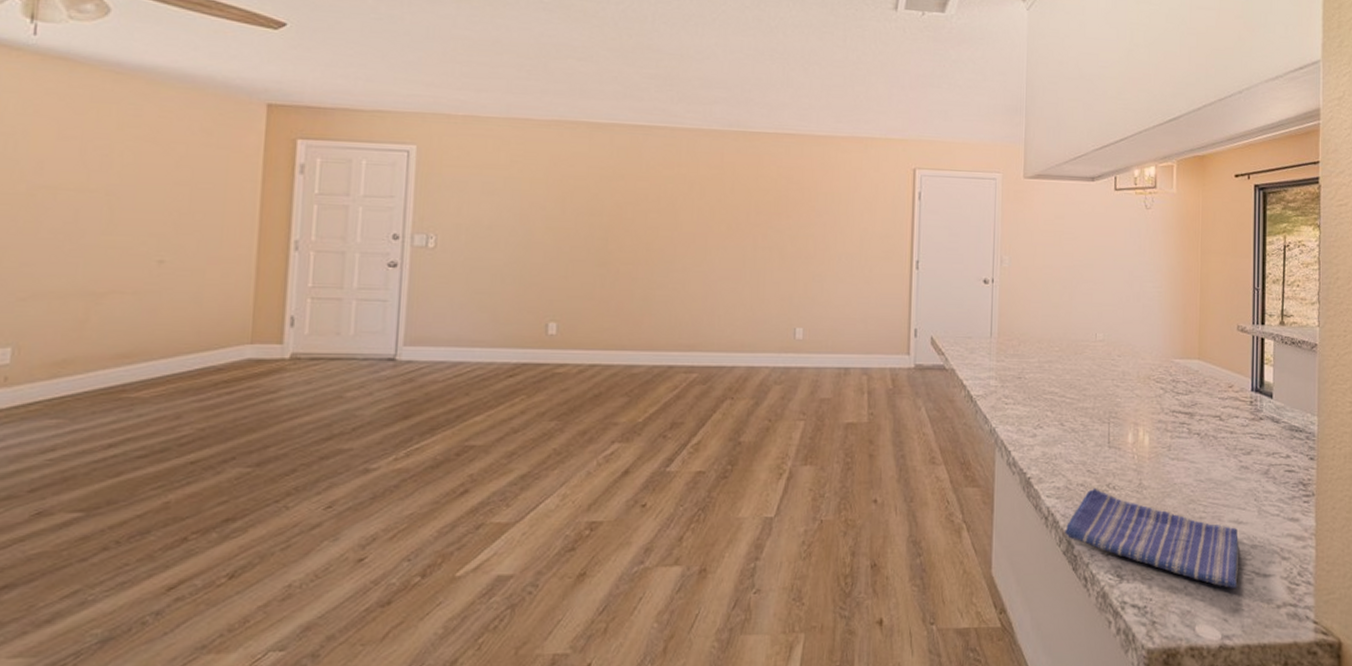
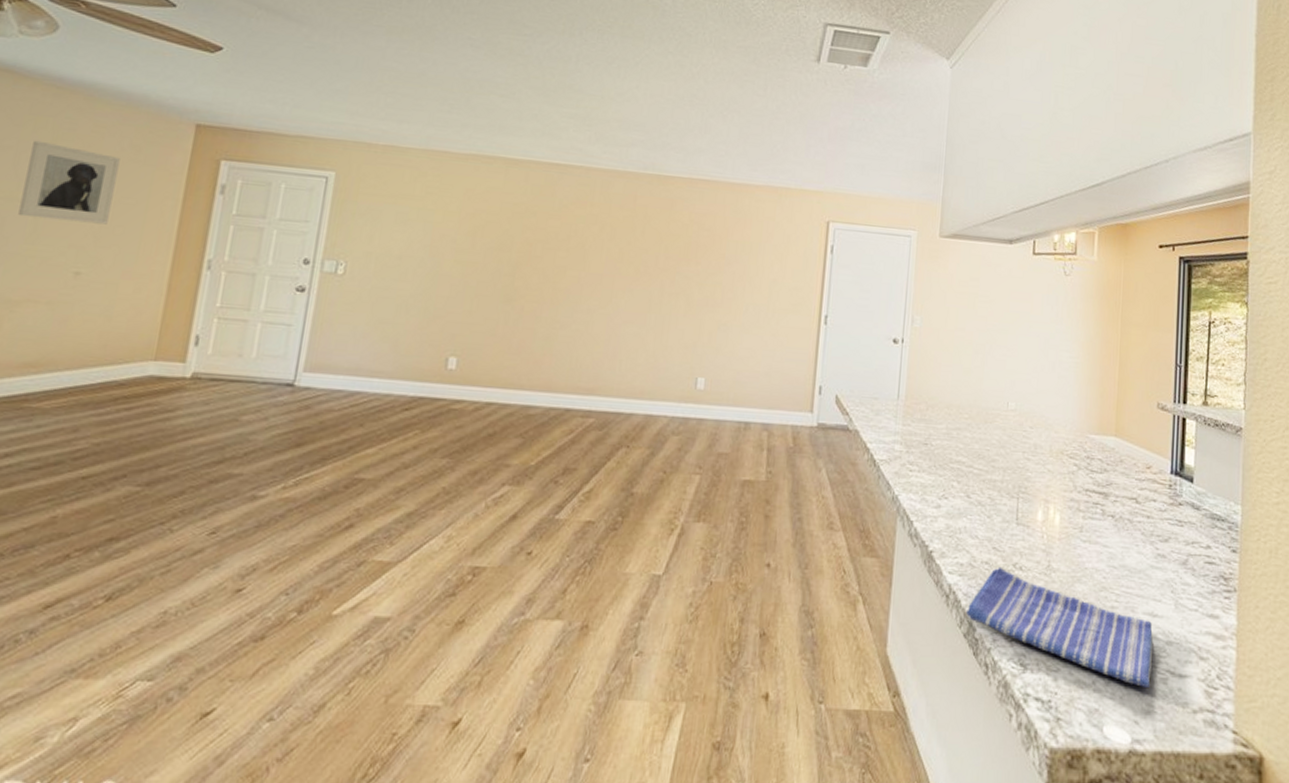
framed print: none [92,128,192,211] -> present [18,140,120,225]

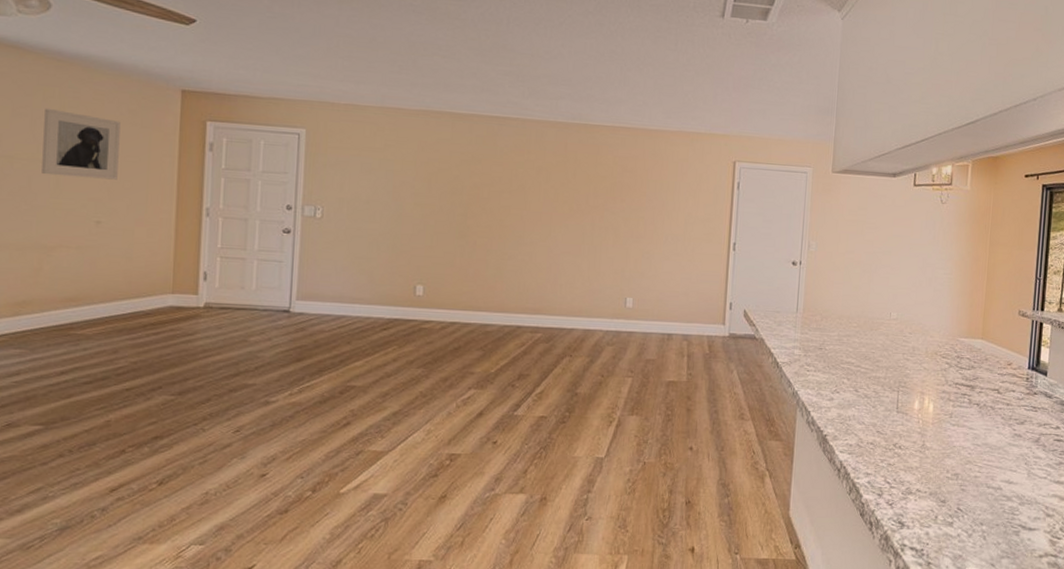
dish towel: present [966,566,1153,687] -> none [855,446,1009,538]

